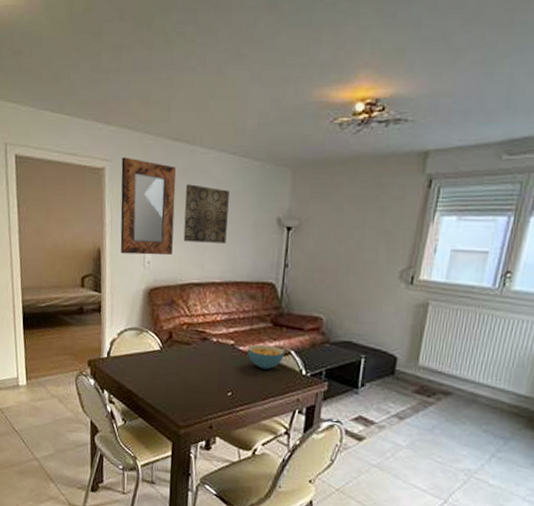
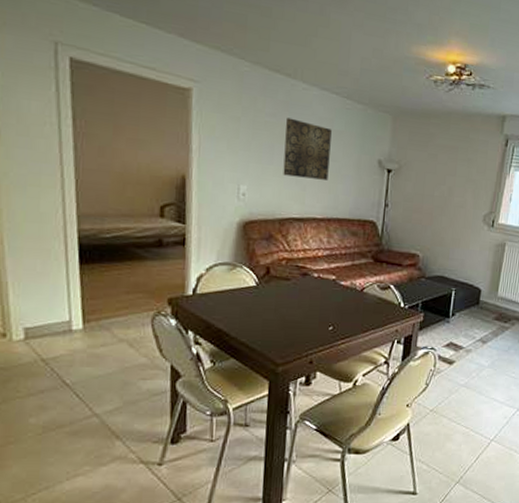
home mirror: present [120,157,176,255] -> none [210,80,275,188]
cereal bowl: present [247,344,284,370] -> none [348,279,384,303]

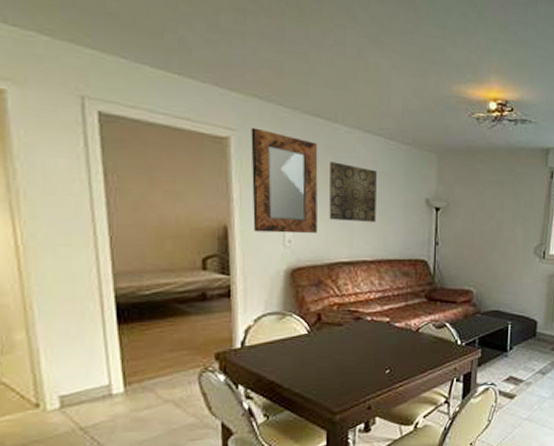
home mirror: none [210,80,275,188] -> present [251,127,318,234]

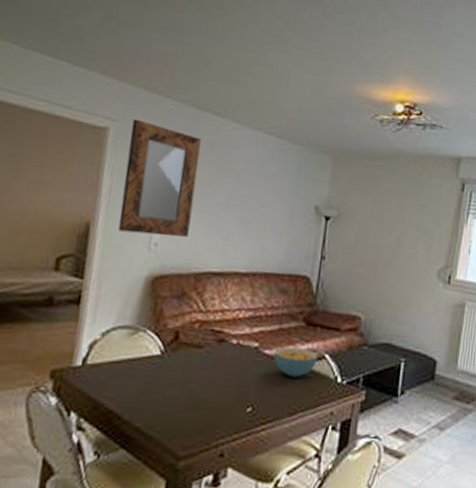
wall art: present [329,161,377,222] -> none [203,159,263,229]
cereal bowl: none [403,319,440,343] -> present [274,347,318,378]

